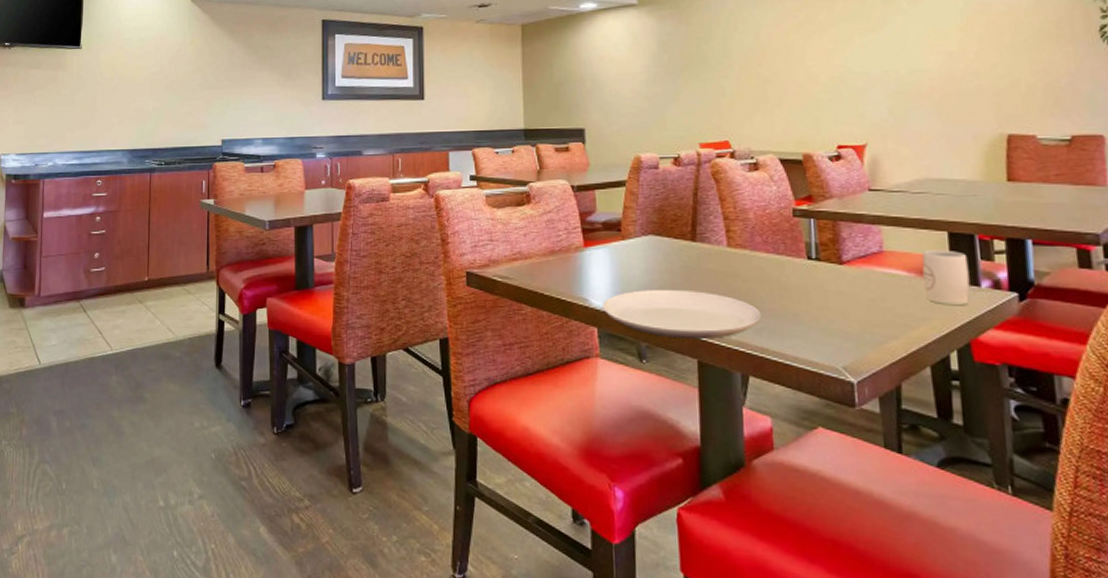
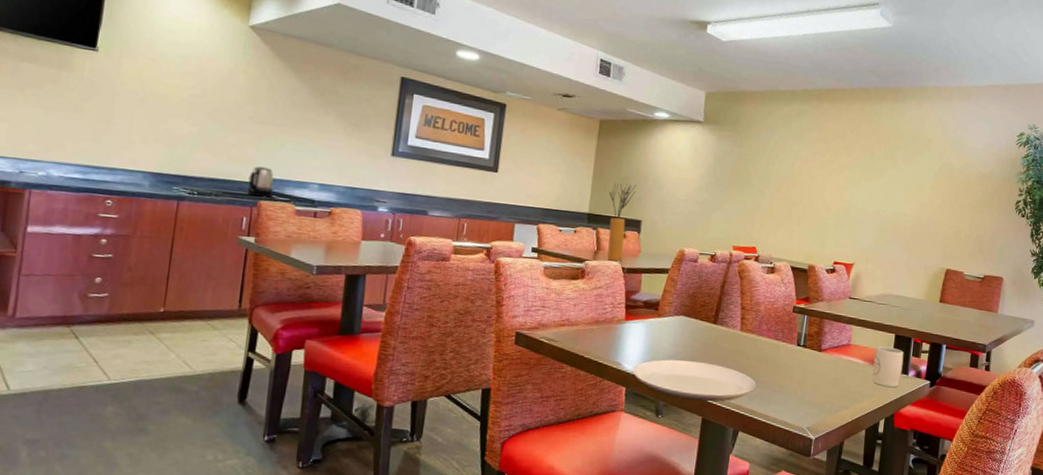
kettle: none [203,130,224,159] -> present [247,166,274,197]
vase: none [544,89,573,180] -> present [607,183,636,262]

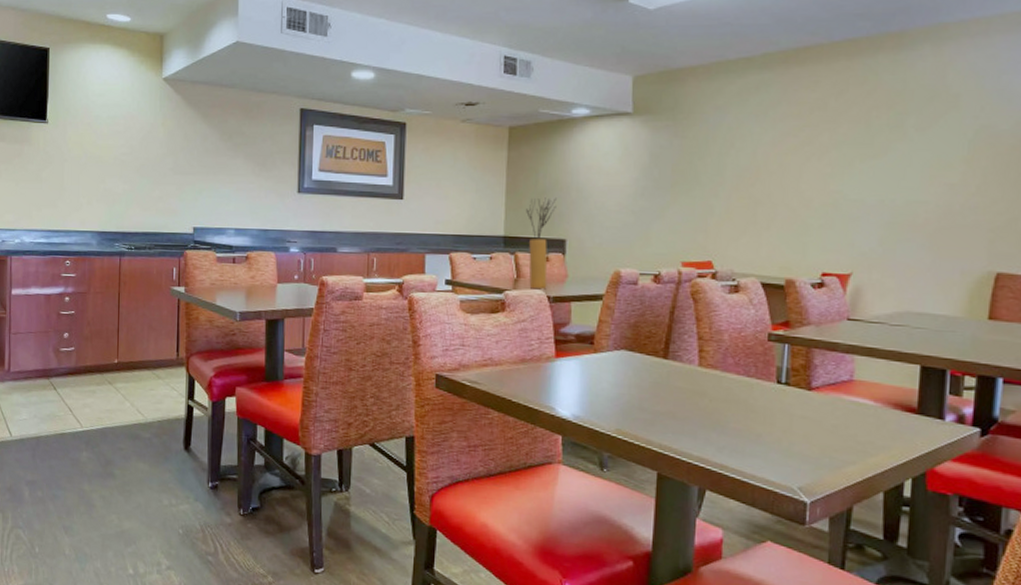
kettle: present [247,166,274,197] -> none [174,217,196,247]
plate: present [632,359,756,402] -> none [568,402,725,454]
mug: present [872,346,904,388] -> none [888,381,936,438]

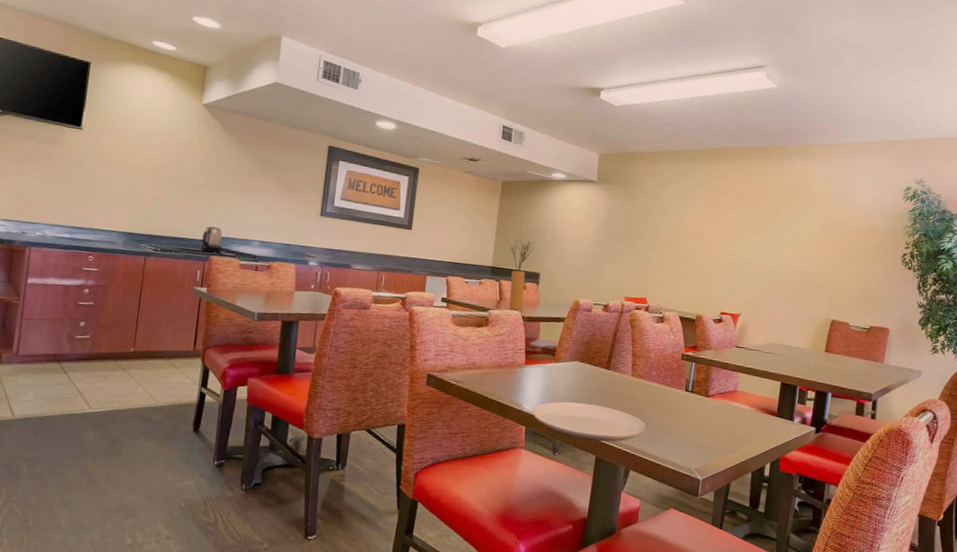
kettle: none [174,217,196,247] -> present [200,226,223,253]
plate: none [568,402,725,454] -> present [531,401,647,442]

